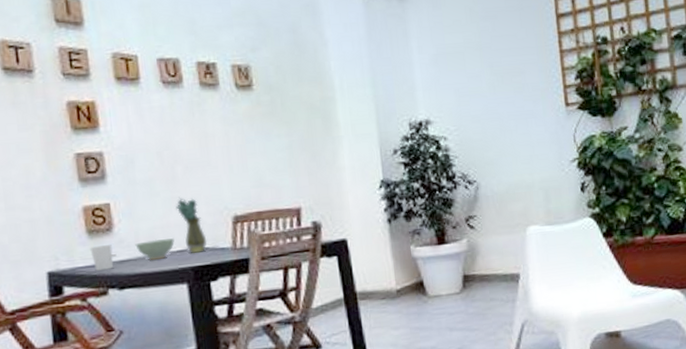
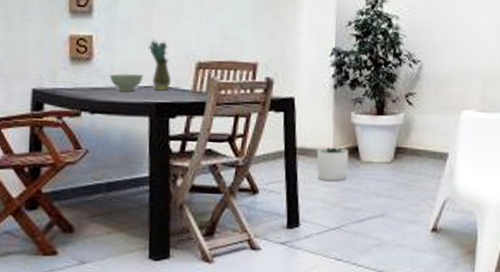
cup: present [90,245,117,271] -> none [71,72,92,95]
planter: none [379,285,416,324] -> present [316,146,349,182]

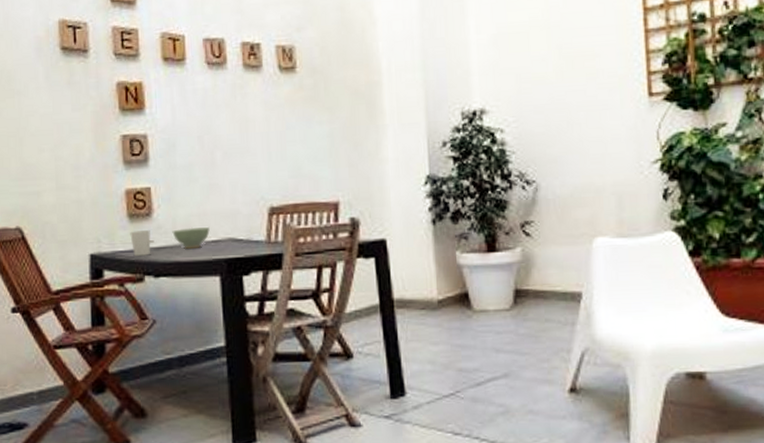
cup: none [71,72,92,95] -> present [130,230,154,257]
vase: present [148,38,172,91] -> none [213,184,242,245]
planter: present [316,146,349,182] -> none [418,294,458,338]

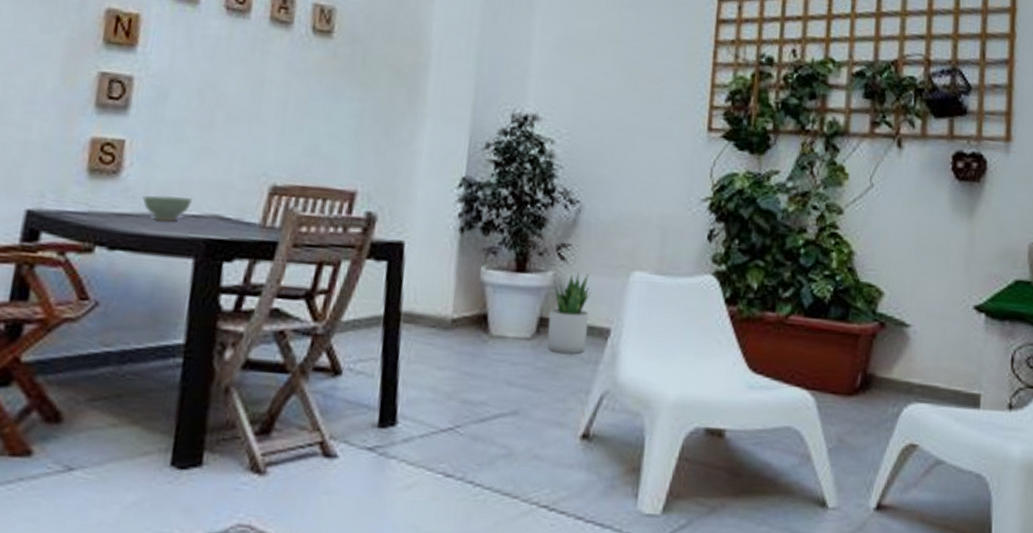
cup: present [130,230,154,257] -> none [85,189,117,223]
planter: none [522,245,561,320] -> present [547,272,592,355]

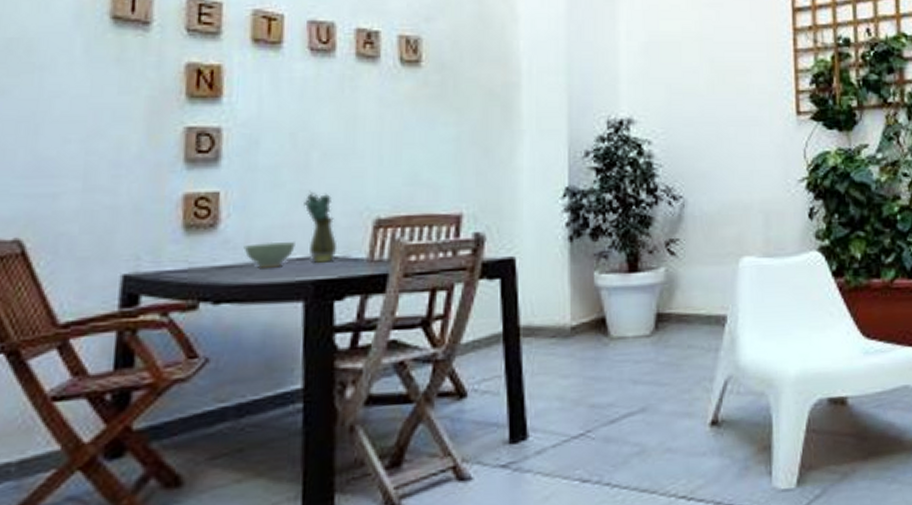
vase: none [204,149,232,223] -> present [303,190,338,264]
planter: present [547,272,592,355] -> none [665,265,705,346]

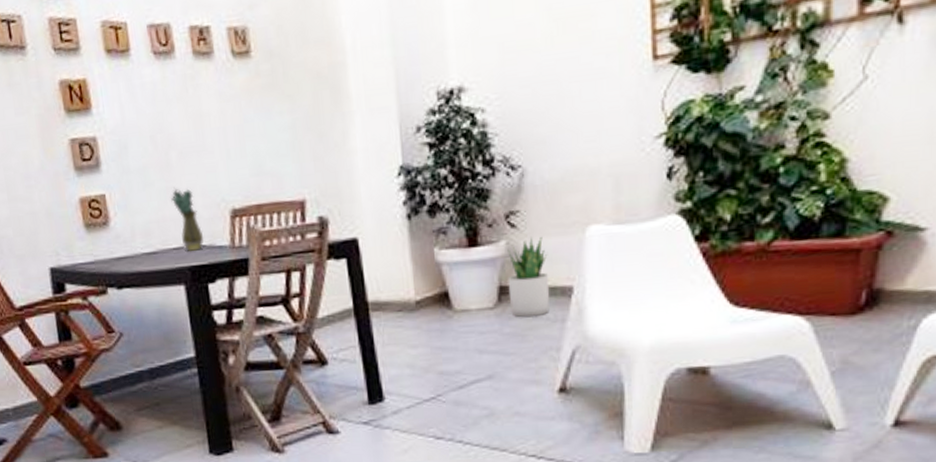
bowl: present [243,241,295,268] -> none [131,233,171,258]
planter: none [665,265,705,346] -> present [507,236,550,318]

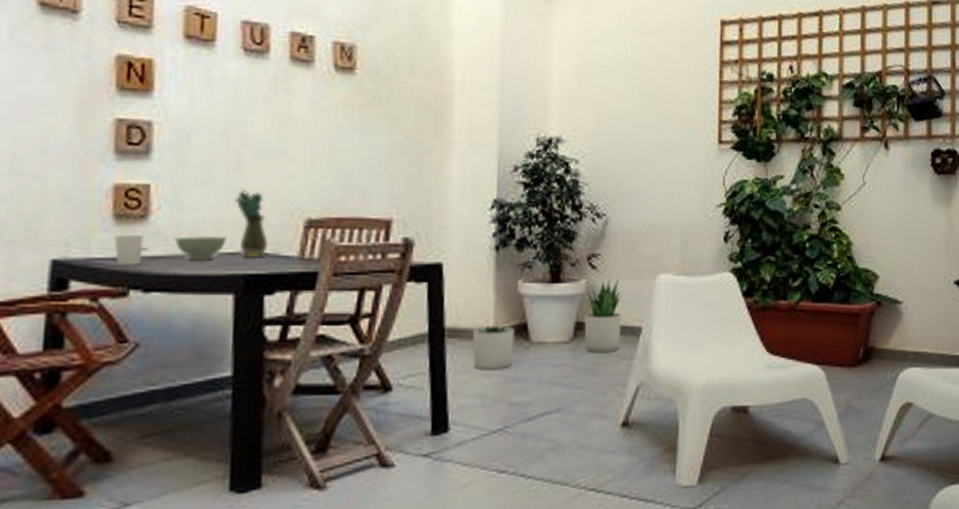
cup: none [88,240,114,268] -> present [114,235,148,267]
bowl: none [131,233,171,258] -> present [174,235,226,260]
planter: none [394,295,438,341] -> present [472,324,515,370]

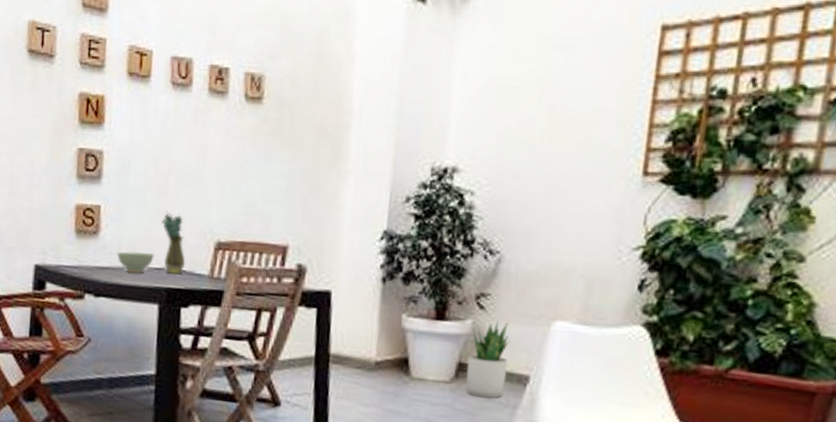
cup: present [114,235,148,267] -> none [75,247,98,275]
planter: present [472,324,515,370] -> none [353,355,396,401]

